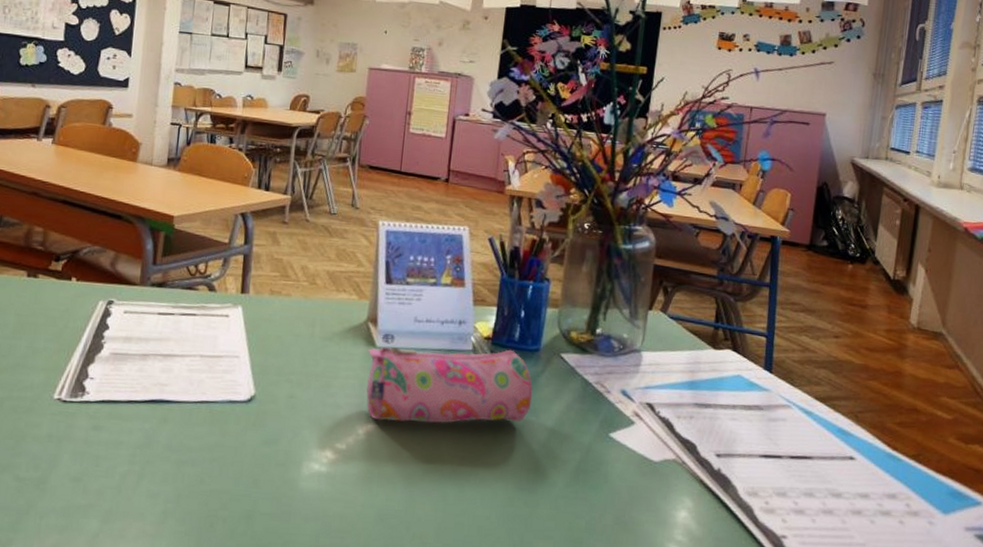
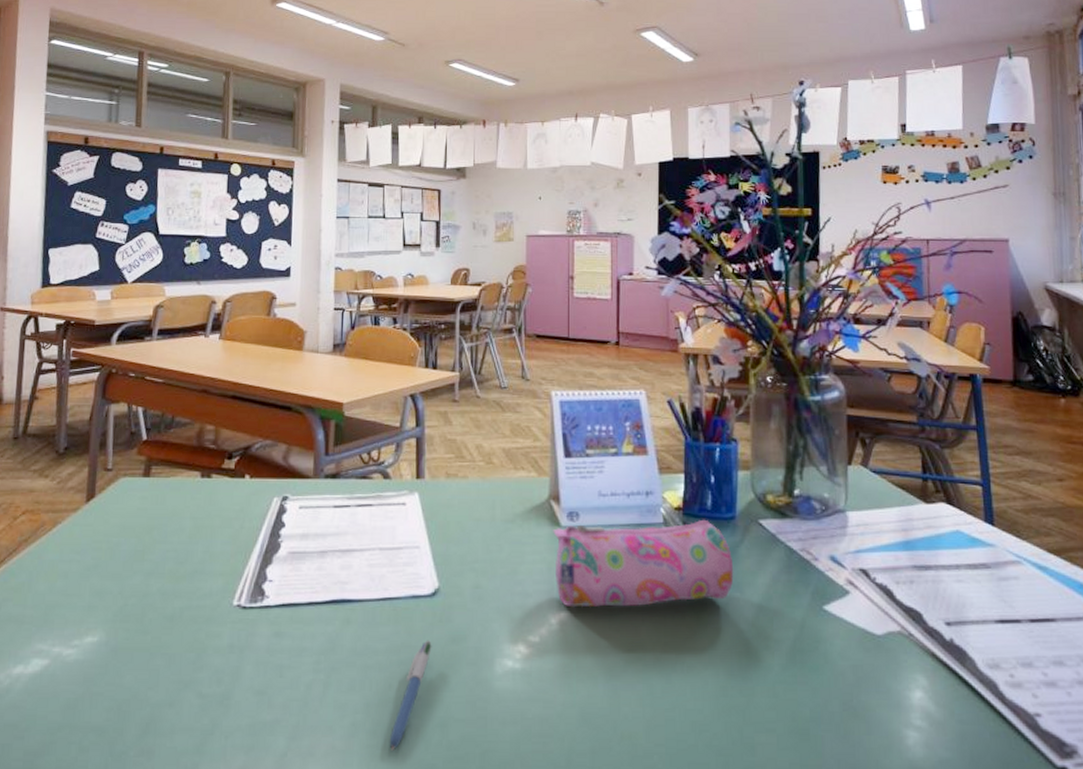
pen: none [197,441,244,538] -> present [390,640,432,752]

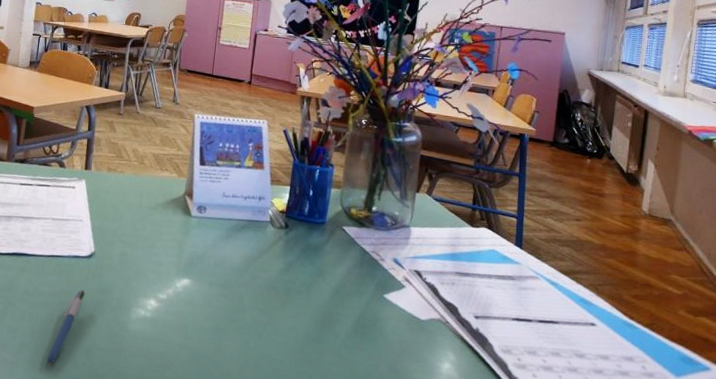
pencil case: present [553,519,734,608] -> none [183,216,320,282]

